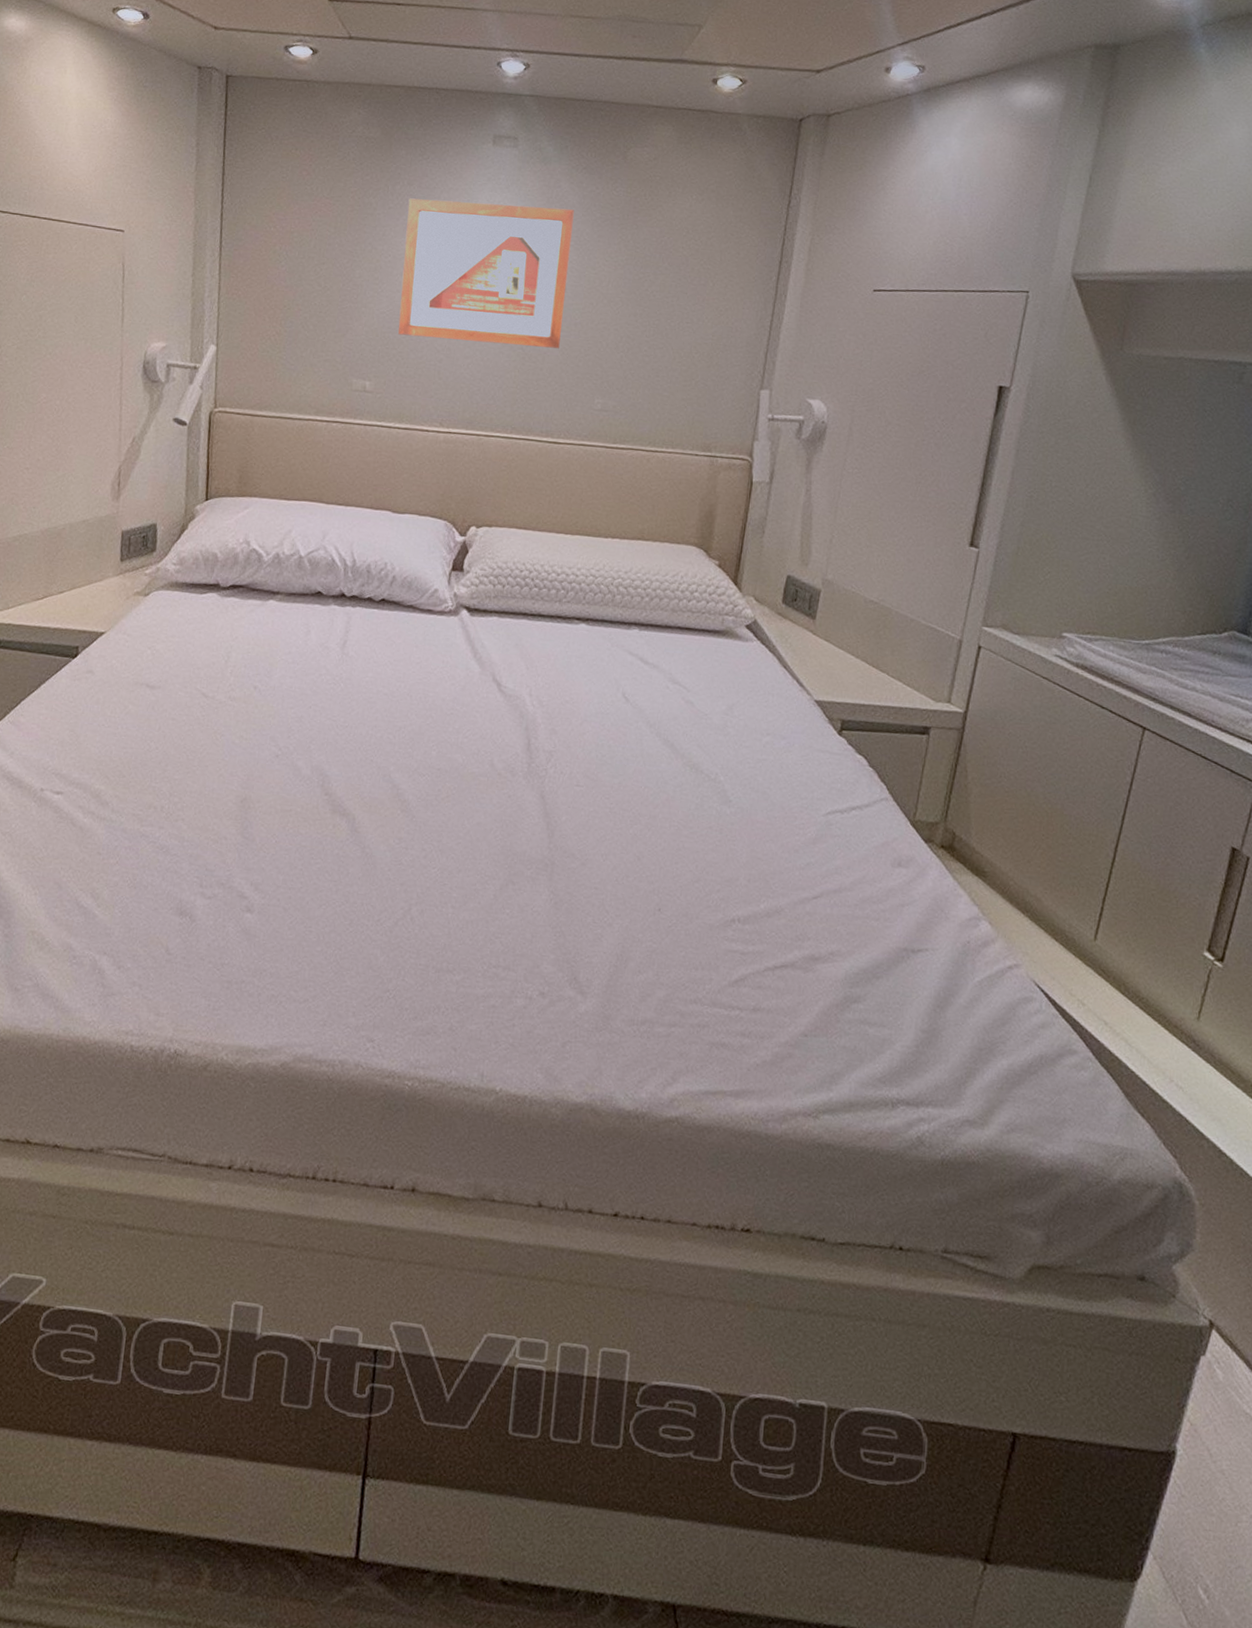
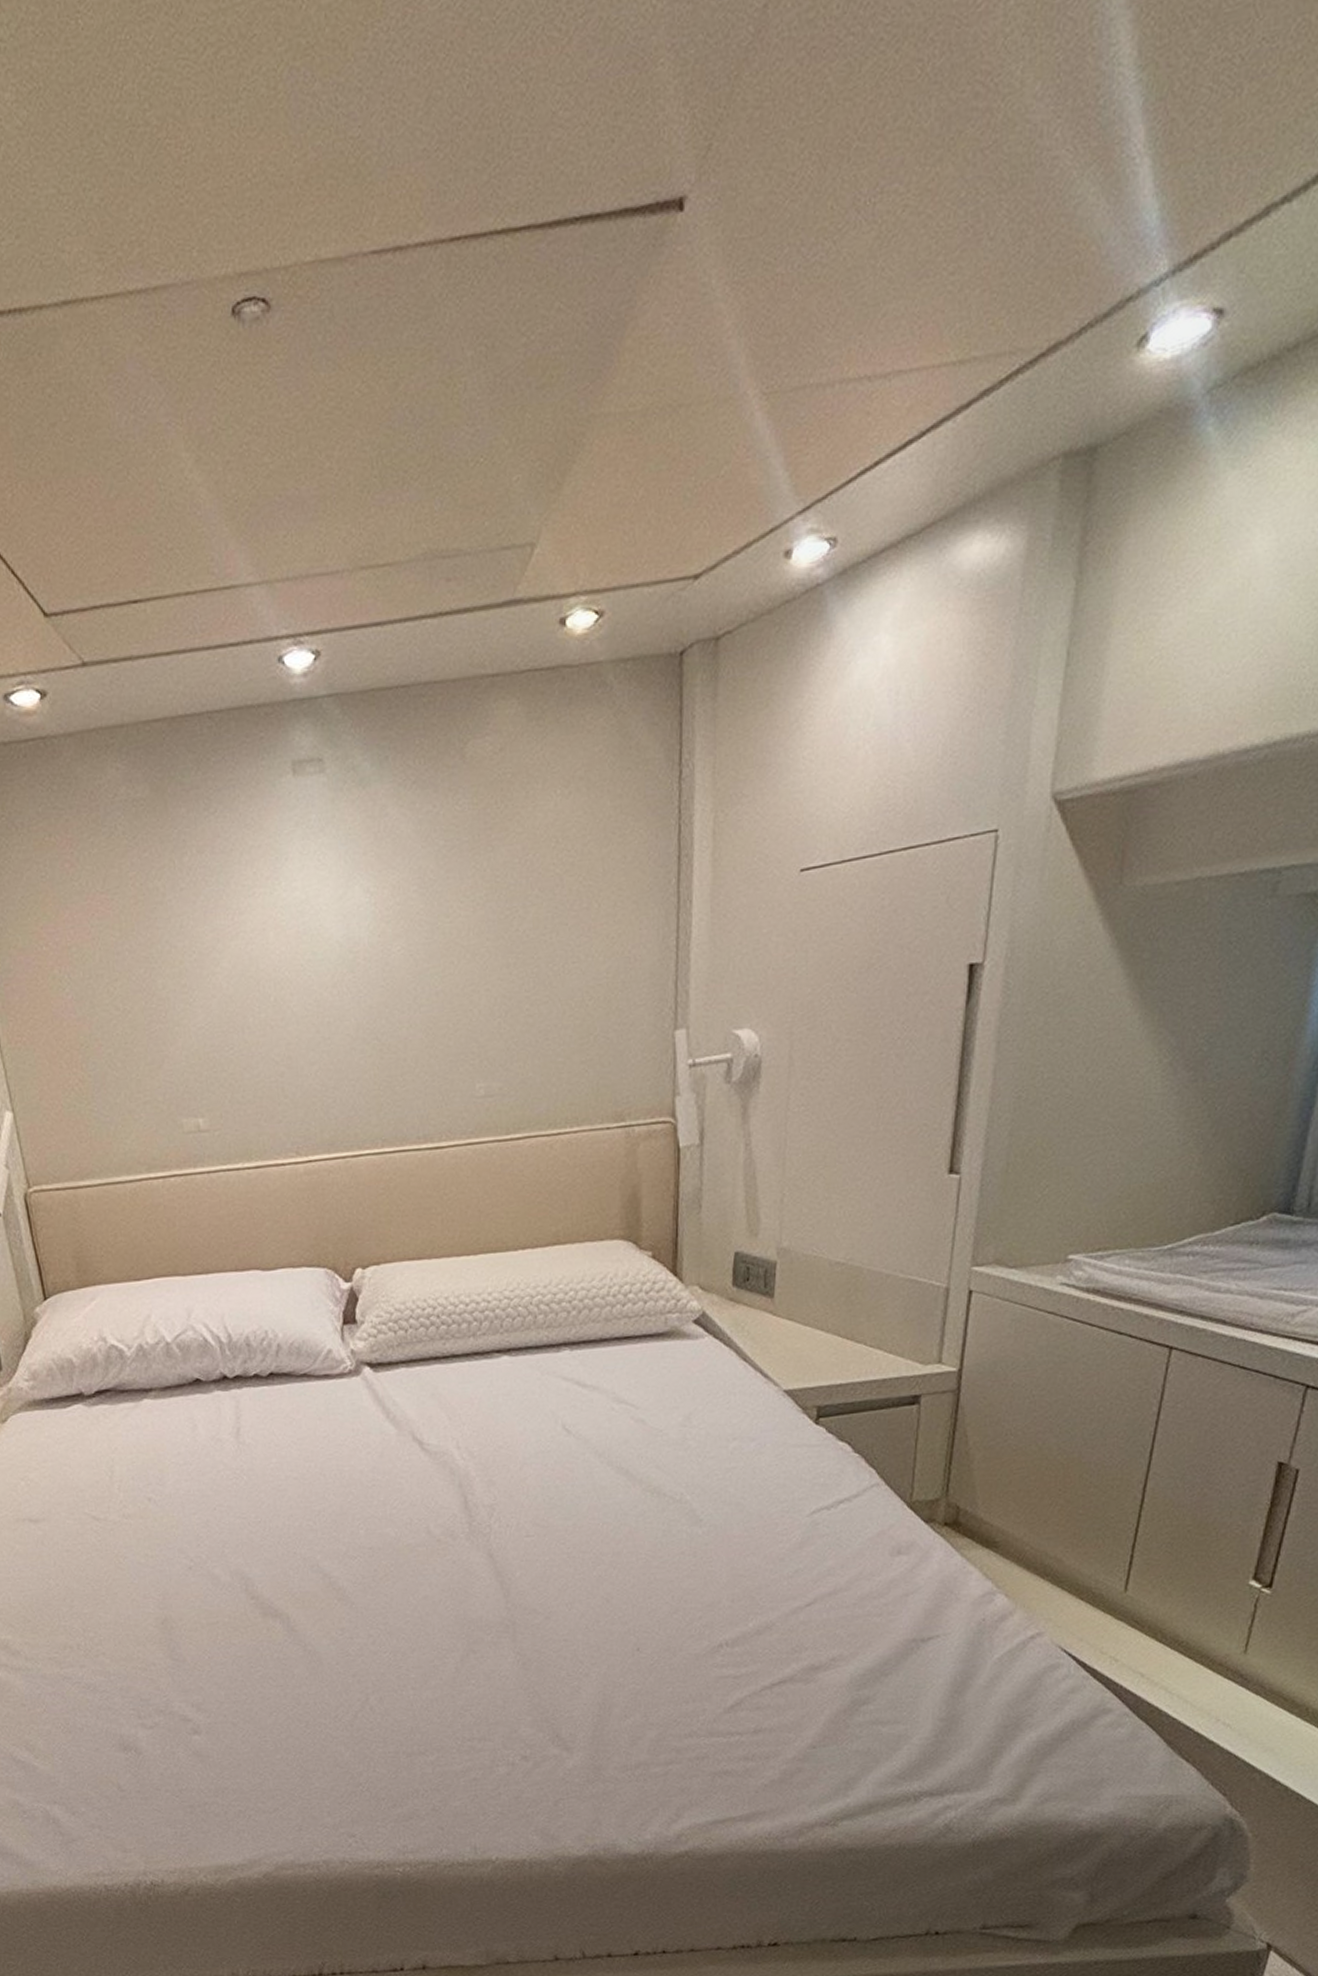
picture frame: present [398,198,574,349] -> none [202,842,422,1052]

